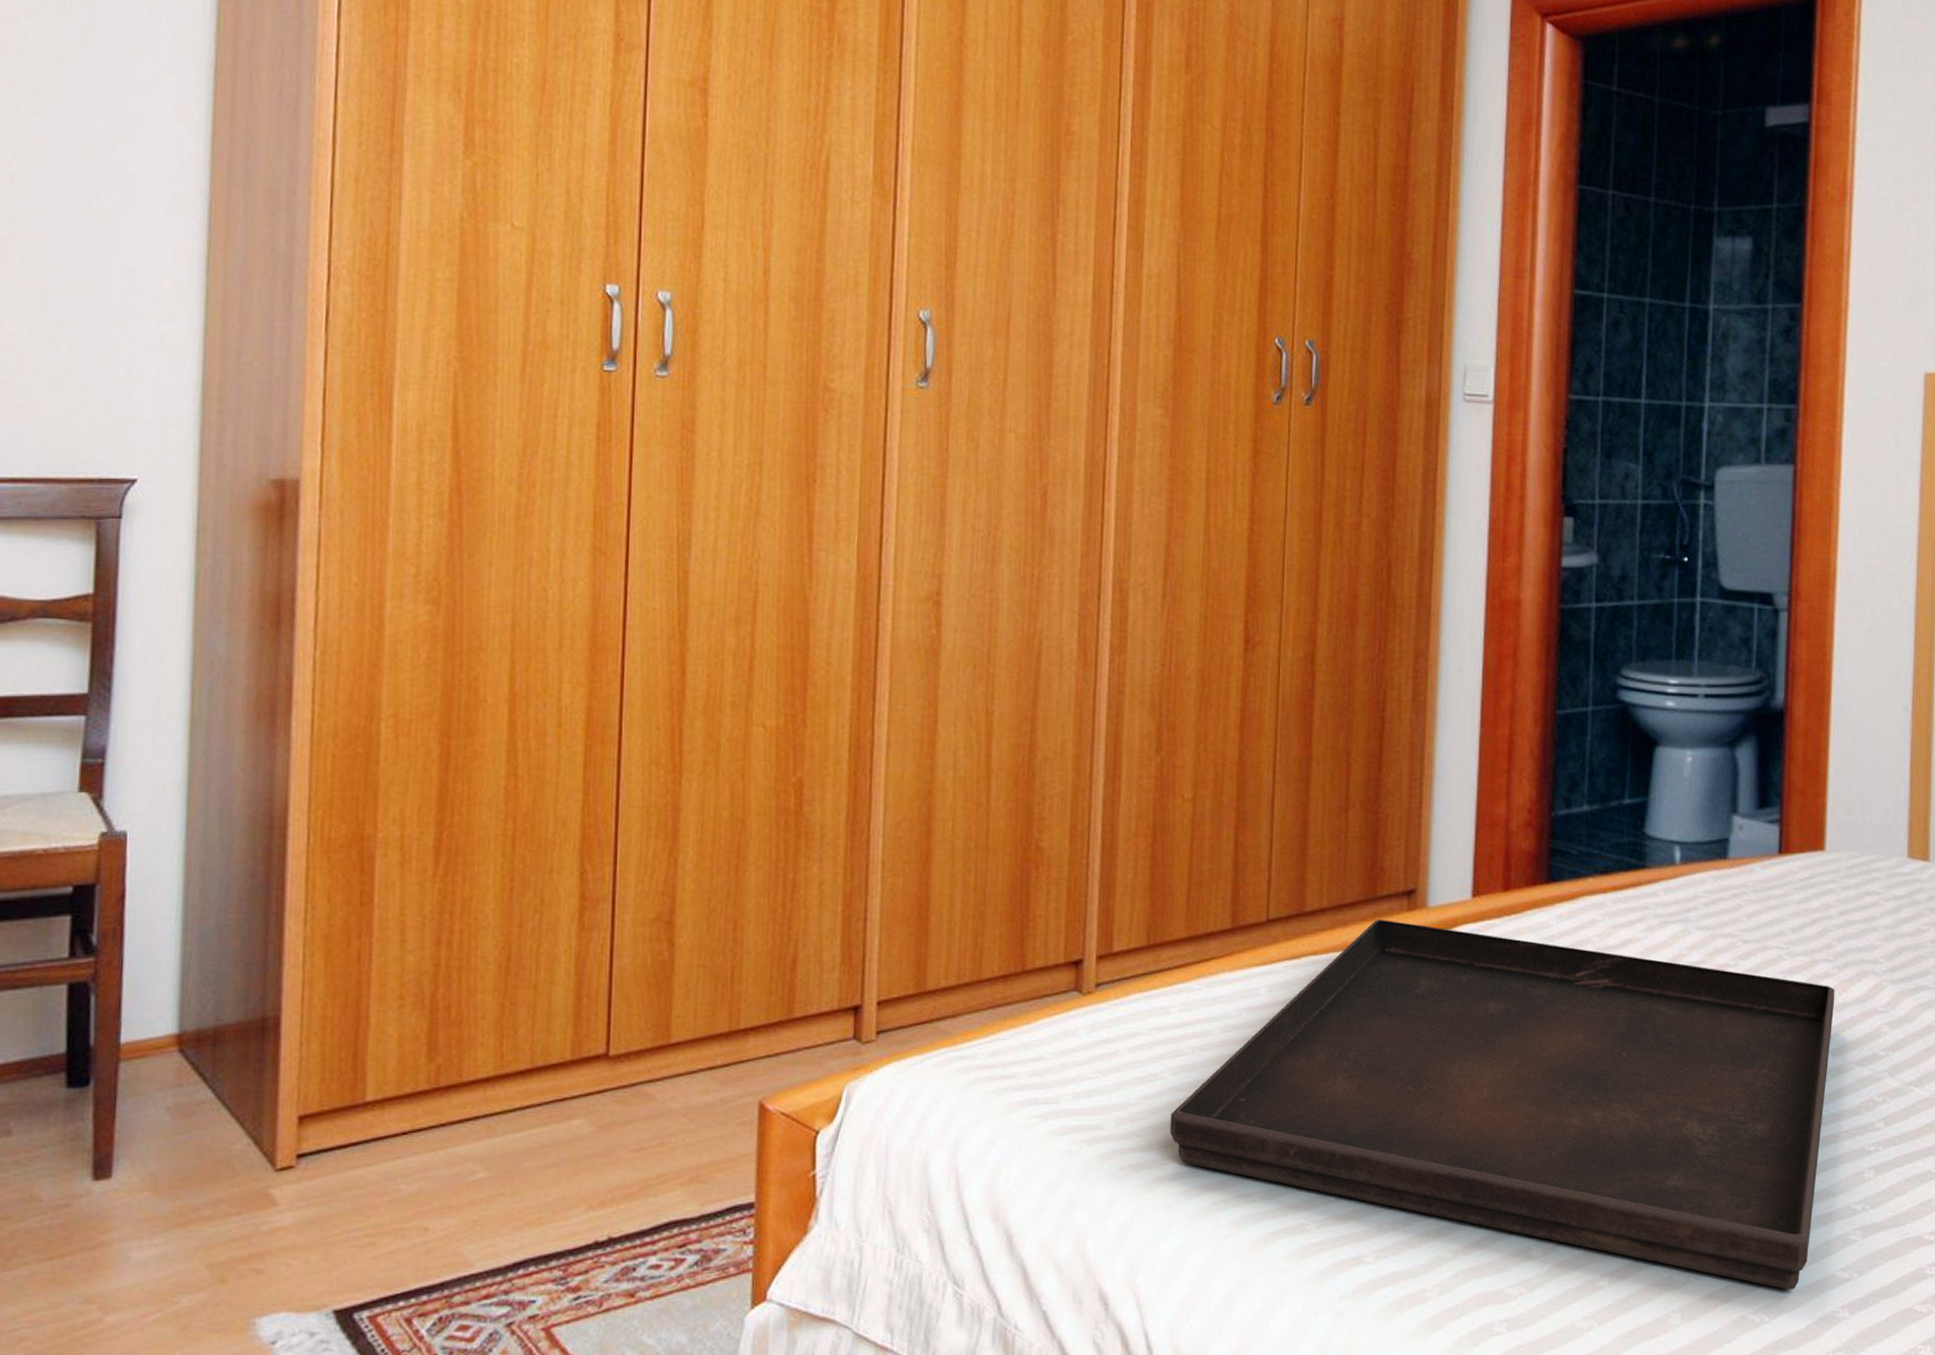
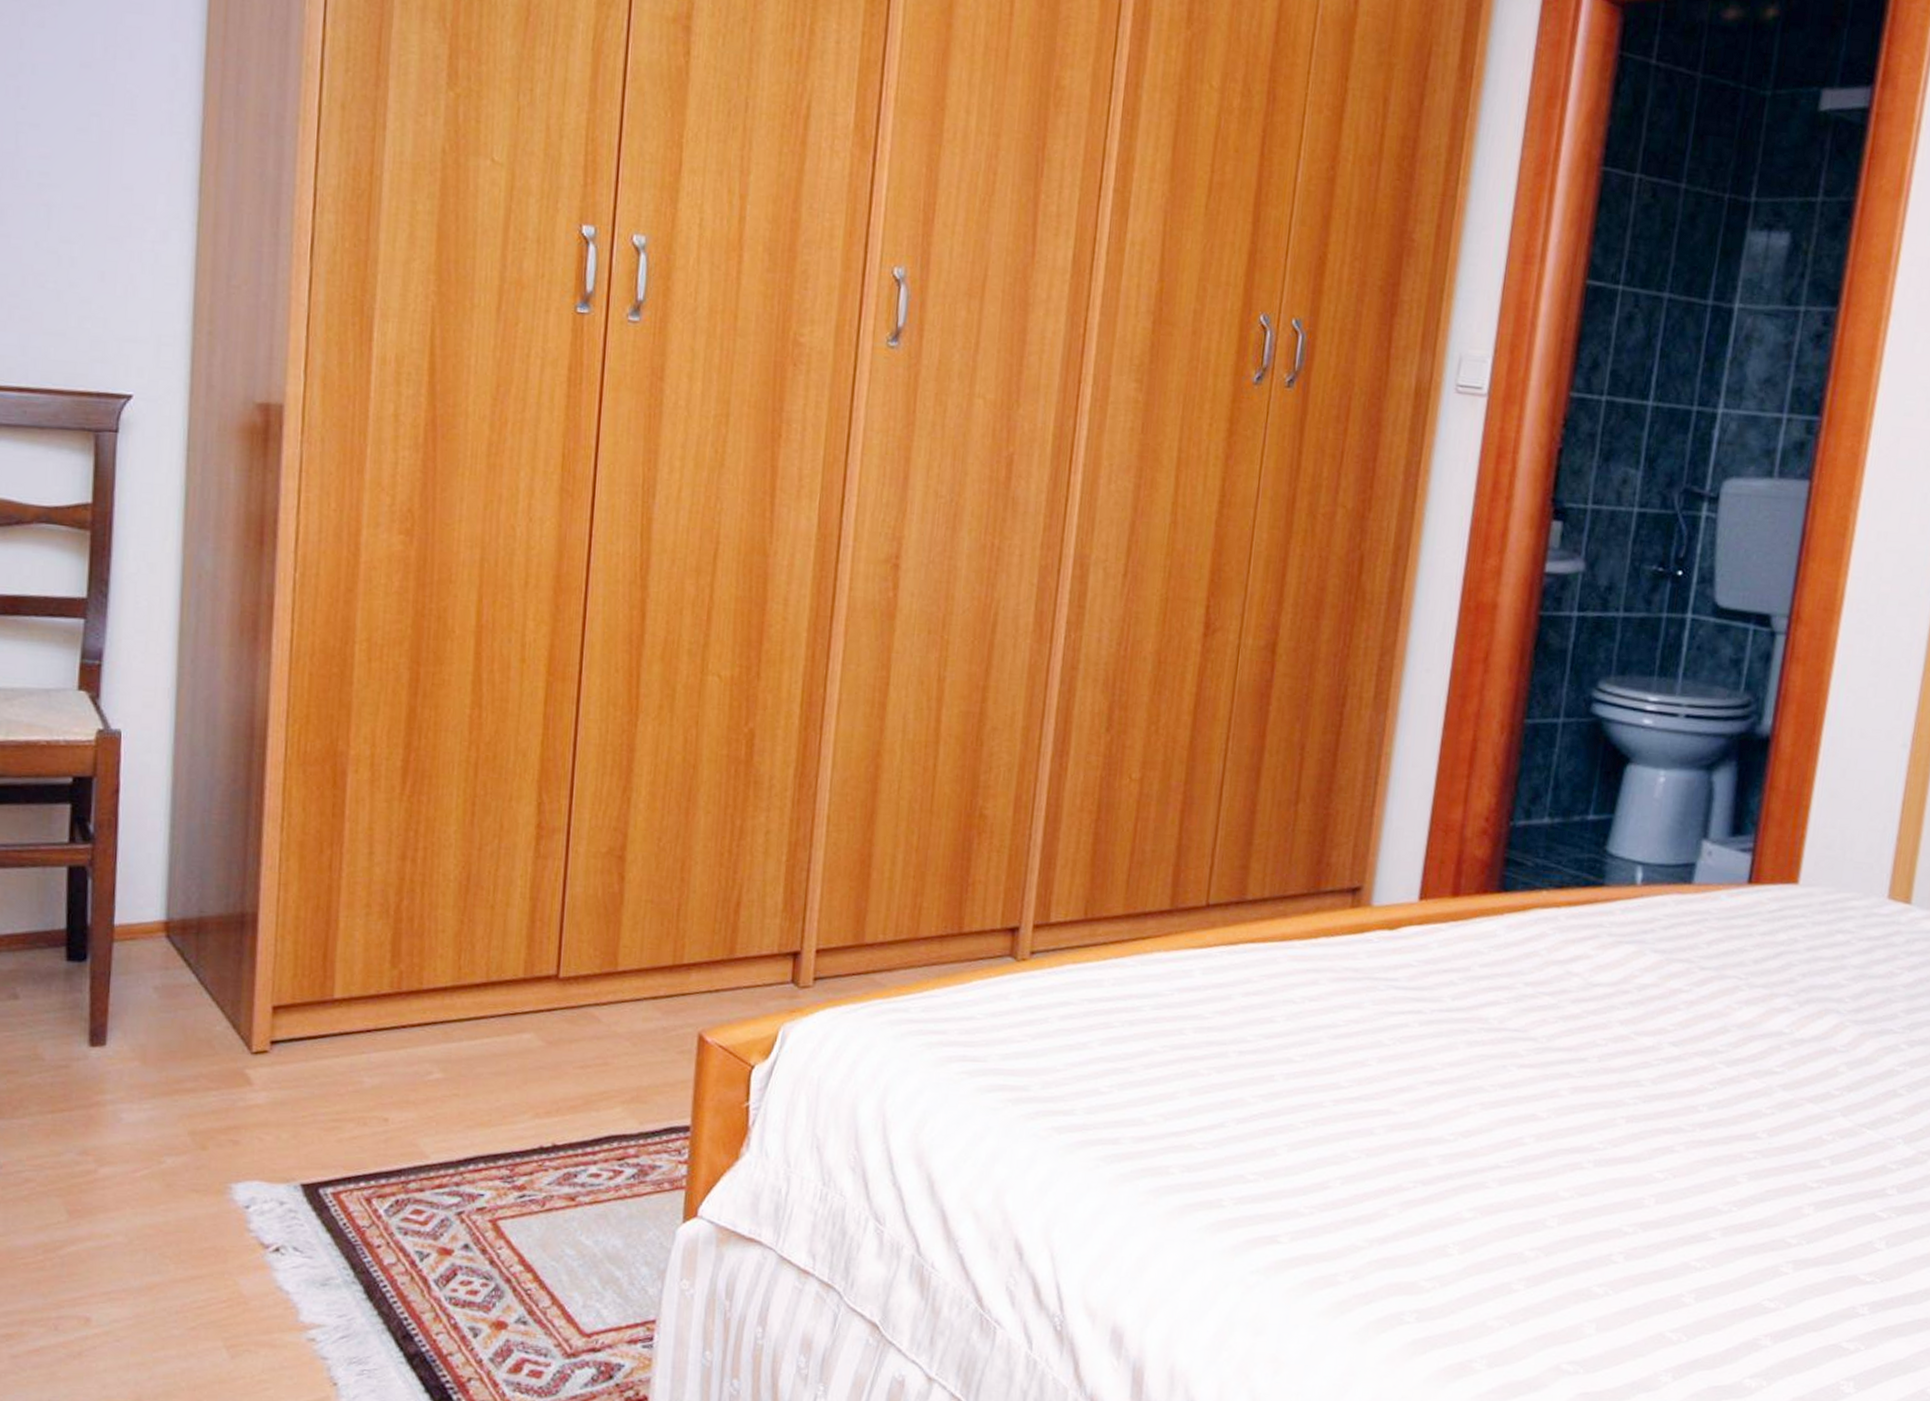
serving tray: present [1170,919,1835,1290] -> none [1094,913,1793,1314]

